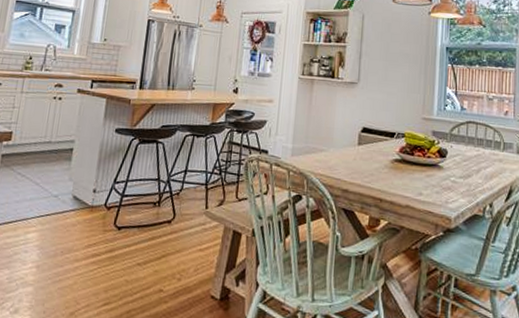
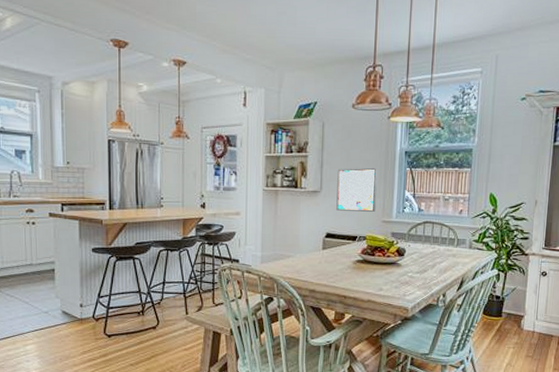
wall art: none [374,61,418,108] -> present [336,167,378,212]

